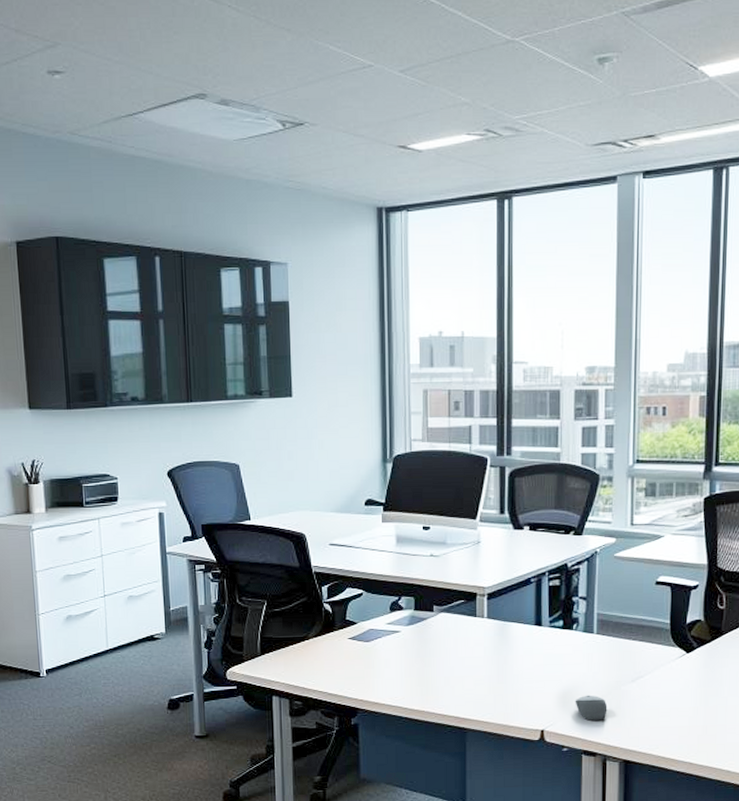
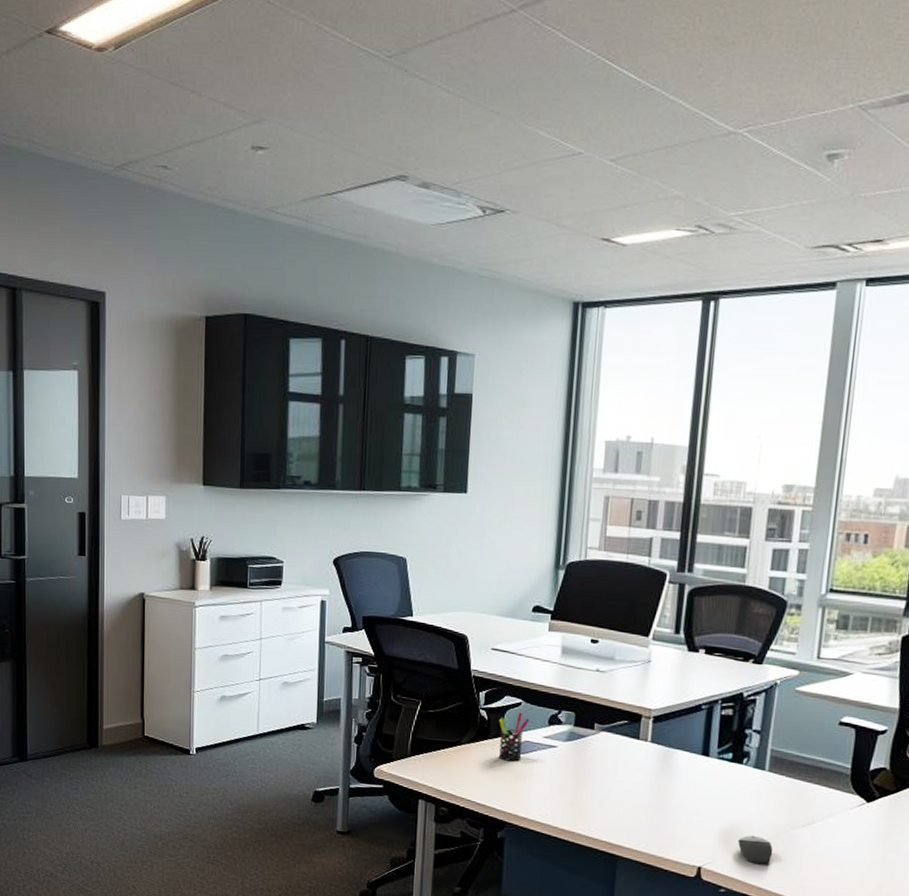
pen holder: none [343,602,372,650] -> present [498,712,530,762]

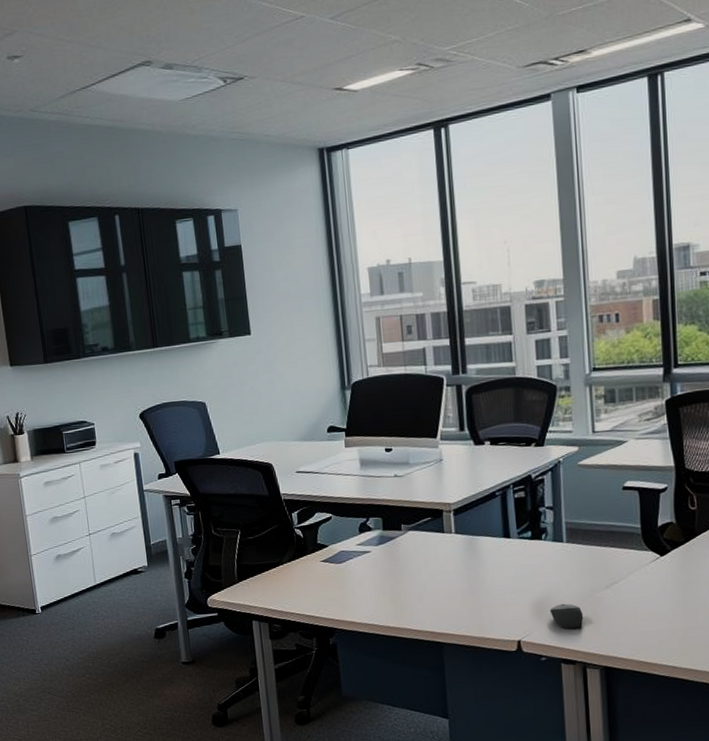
pen holder: present [498,712,530,762] -> none [314,525,342,572]

